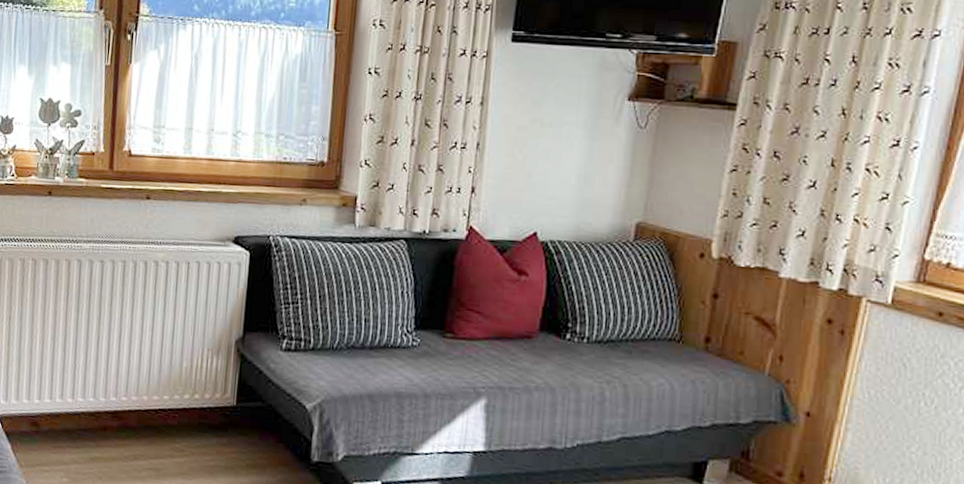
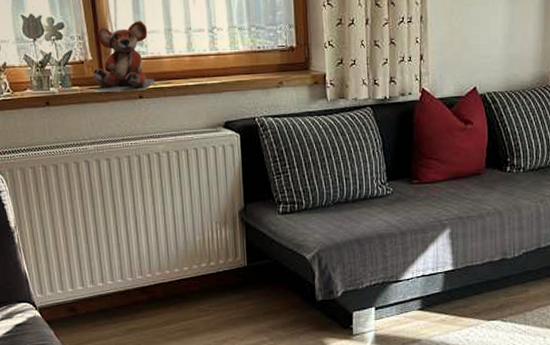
stuffed animal: none [100,116,168,191] -> present [93,21,157,93]

